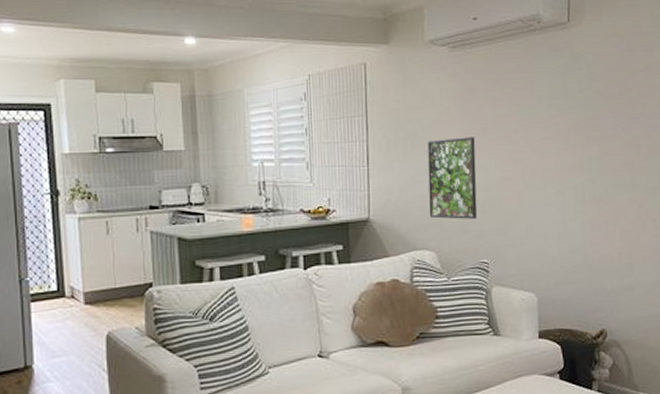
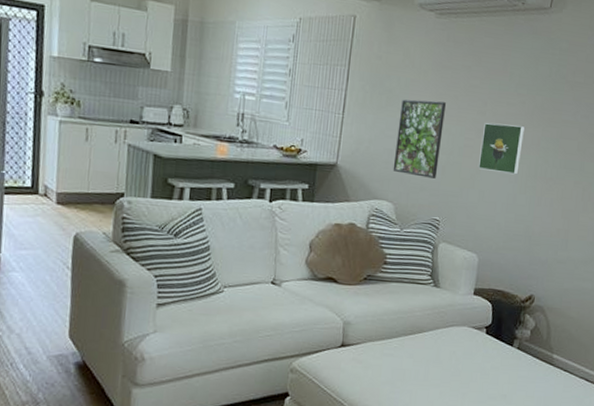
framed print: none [519,148,565,202] -> present [478,123,526,175]

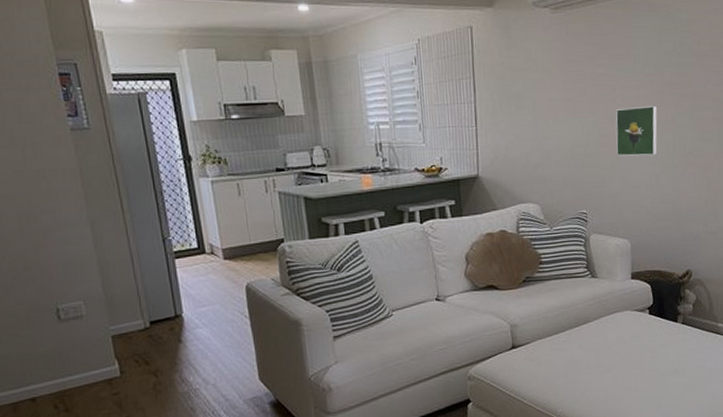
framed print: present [392,99,446,179] -> none [531,96,577,174]

